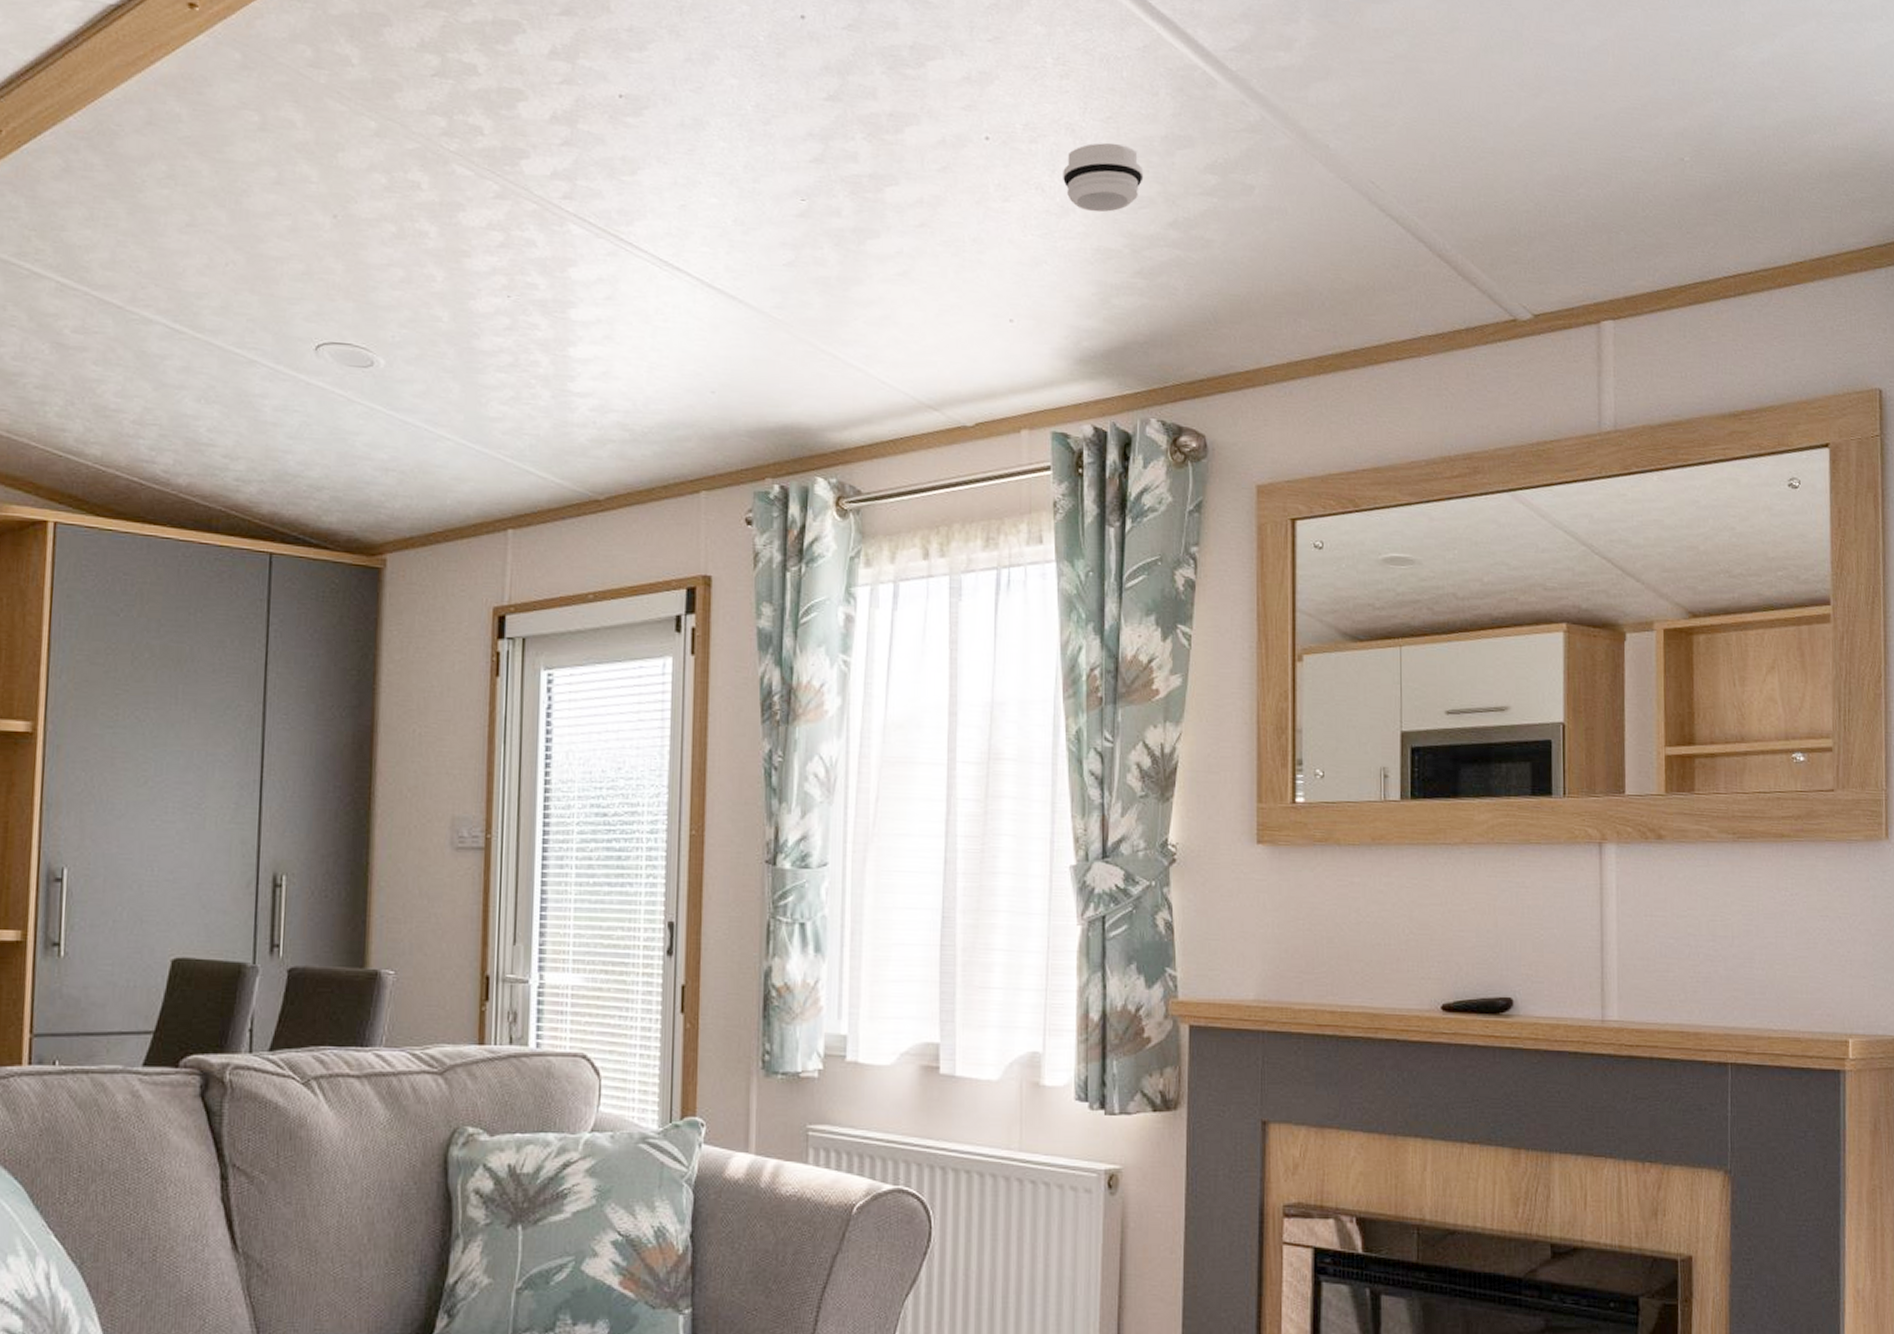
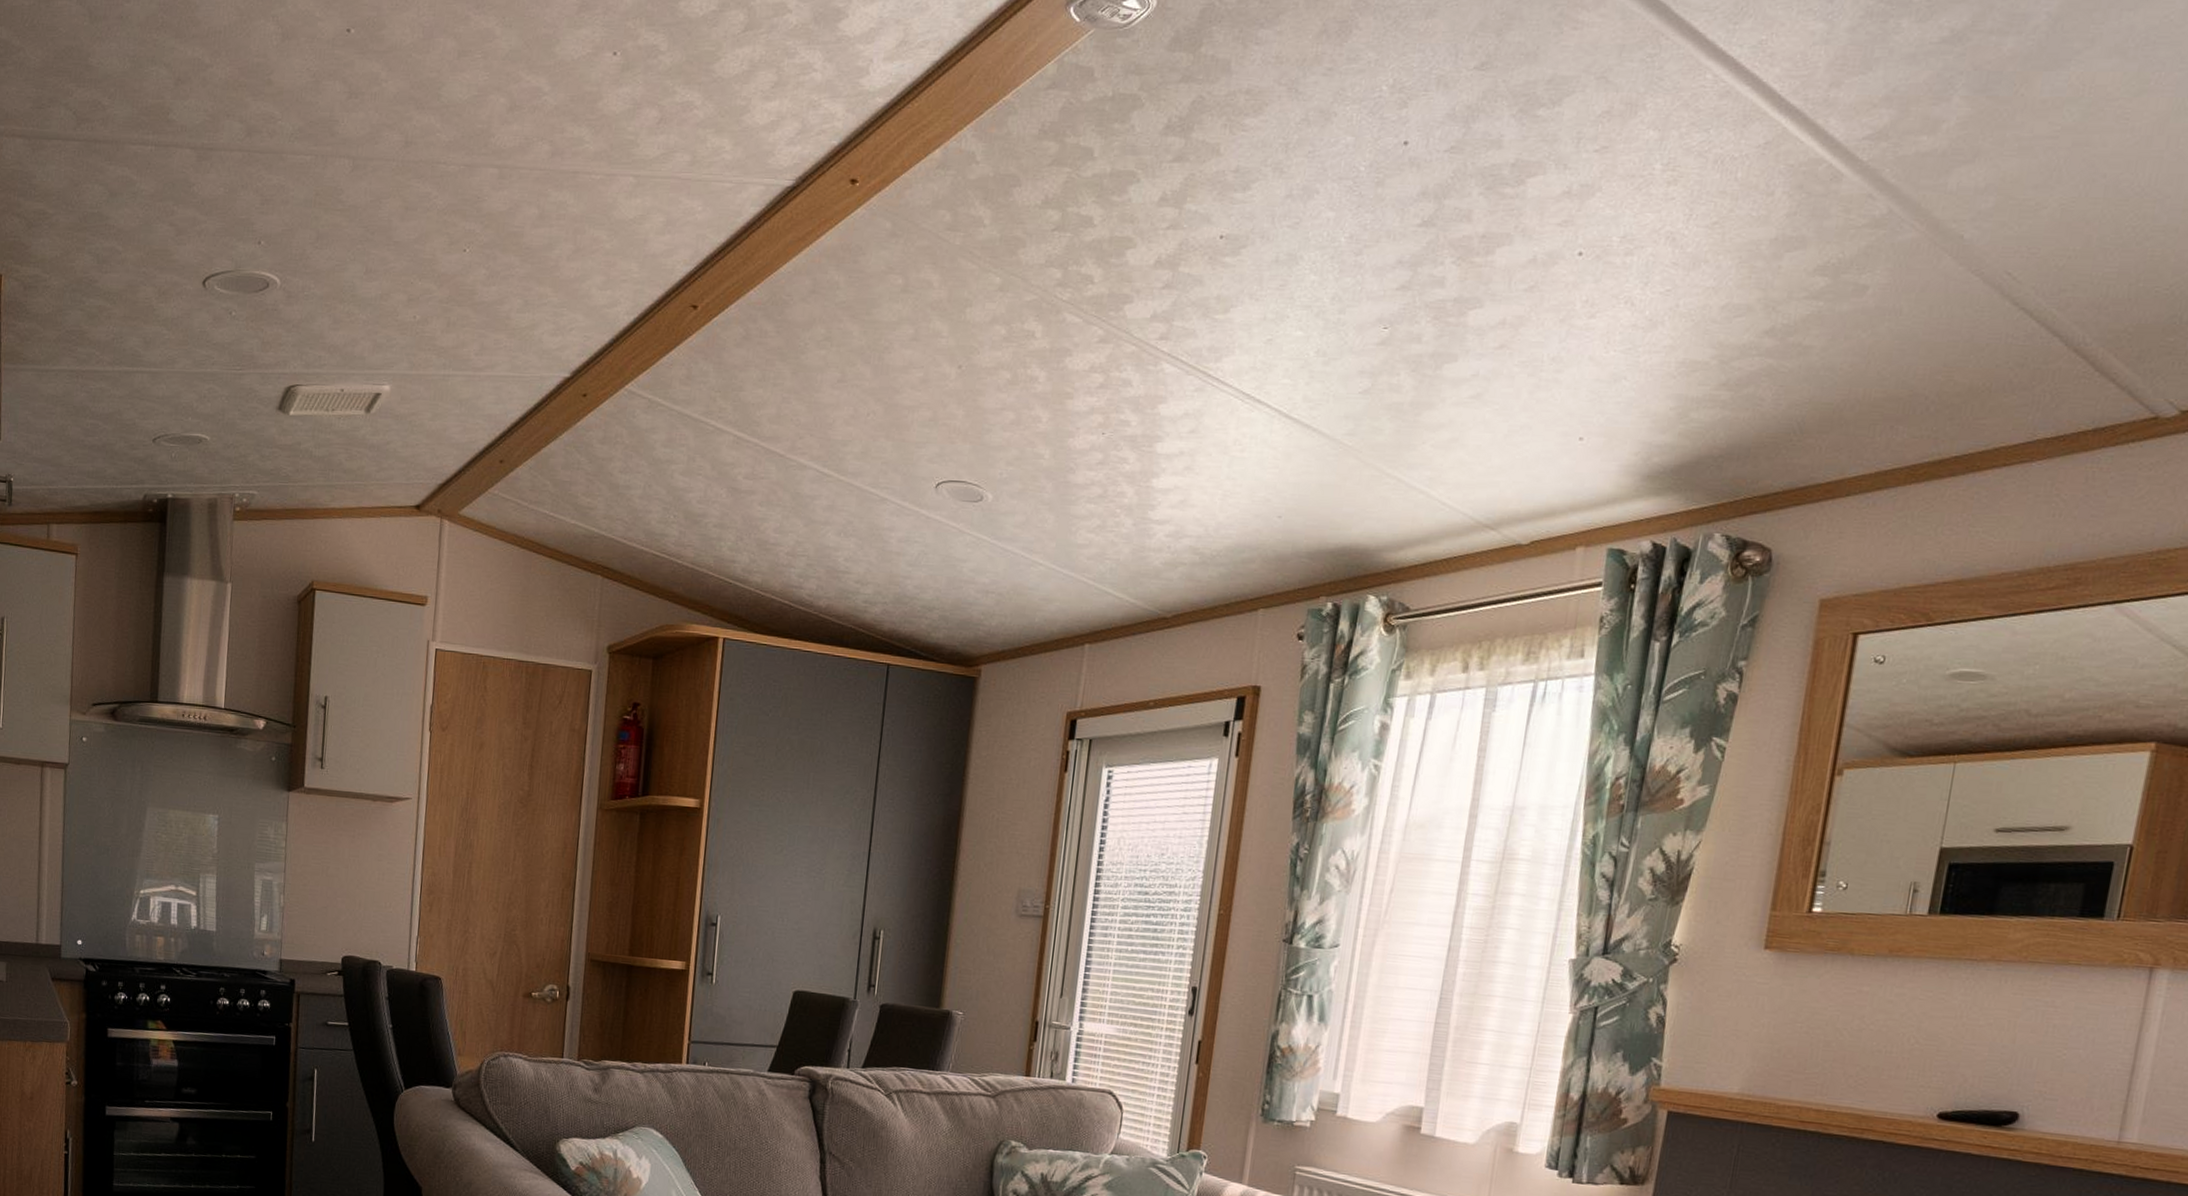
smoke detector: present [1063,142,1144,213] -> none [1655,249,1746,324]

